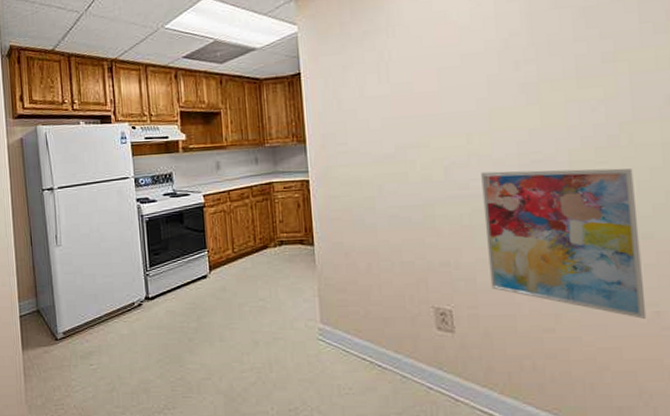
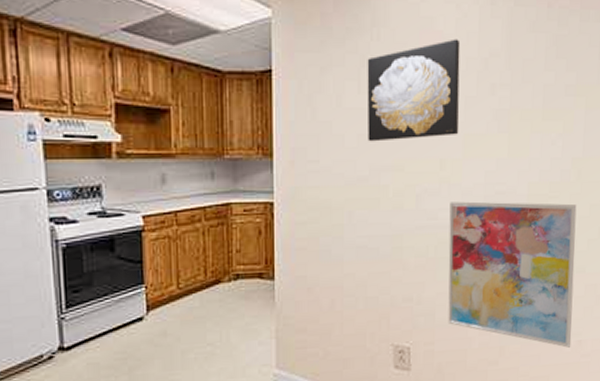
wall art: none [385,25,484,124] -> present [367,39,461,142]

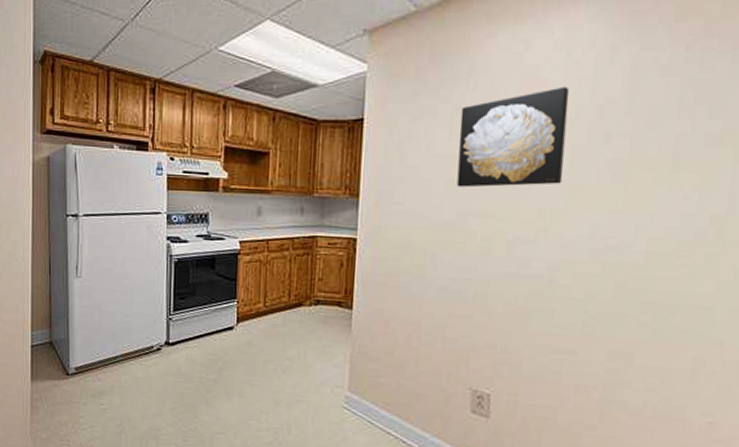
wall art: present [448,201,577,349] -> none [536,252,715,430]

